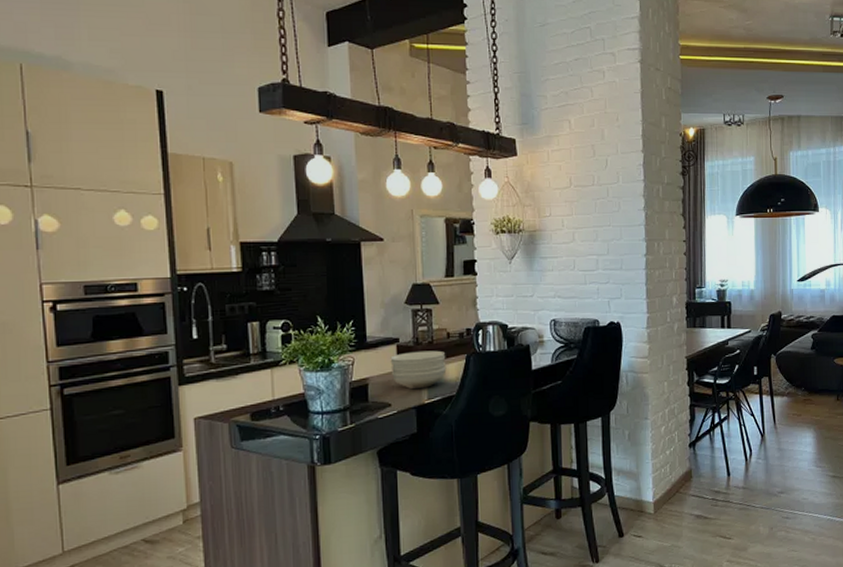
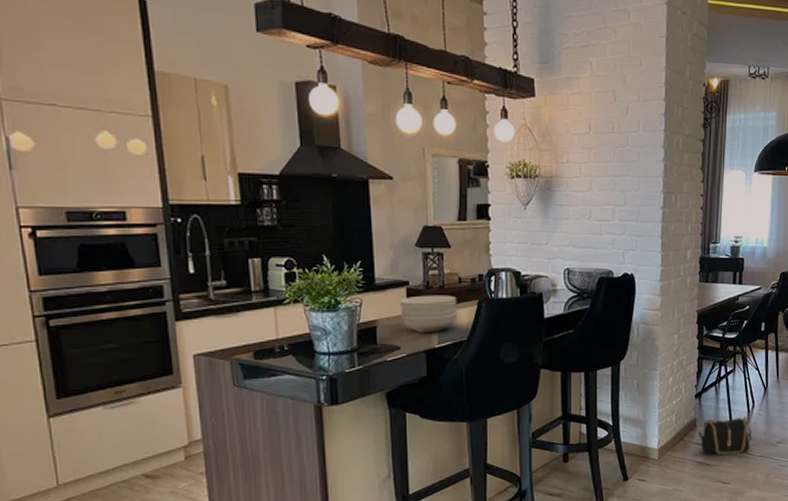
handbag: none [695,465,752,508] -> present [698,415,752,455]

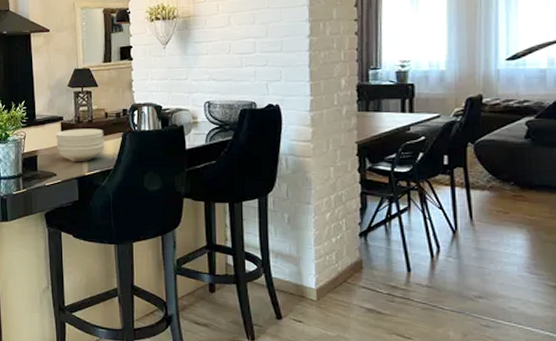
handbag: present [698,415,752,455] -> none [366,261,439,305]

